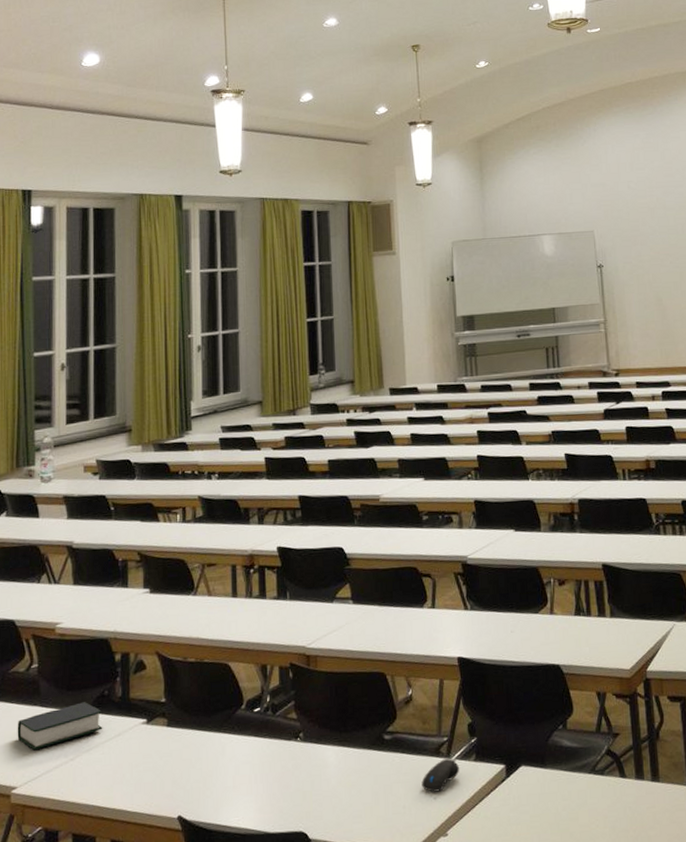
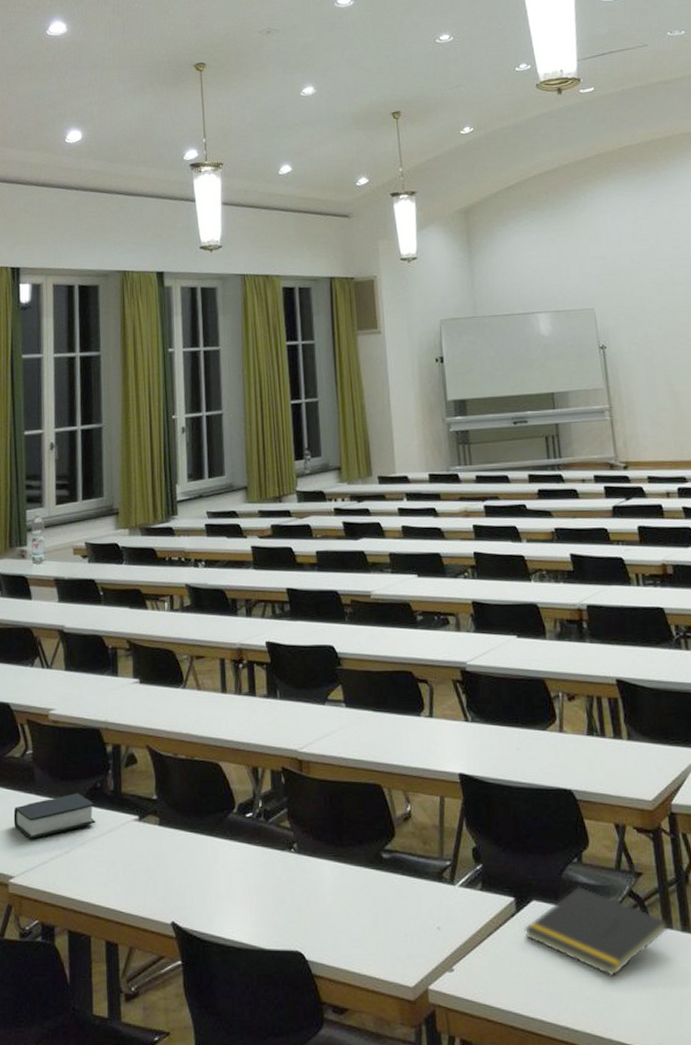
computer mouse: present [421,758,460,792] -> none [423,884,465,921]
notepad: none [513,749,641,826] -> present [524,885,669,976]

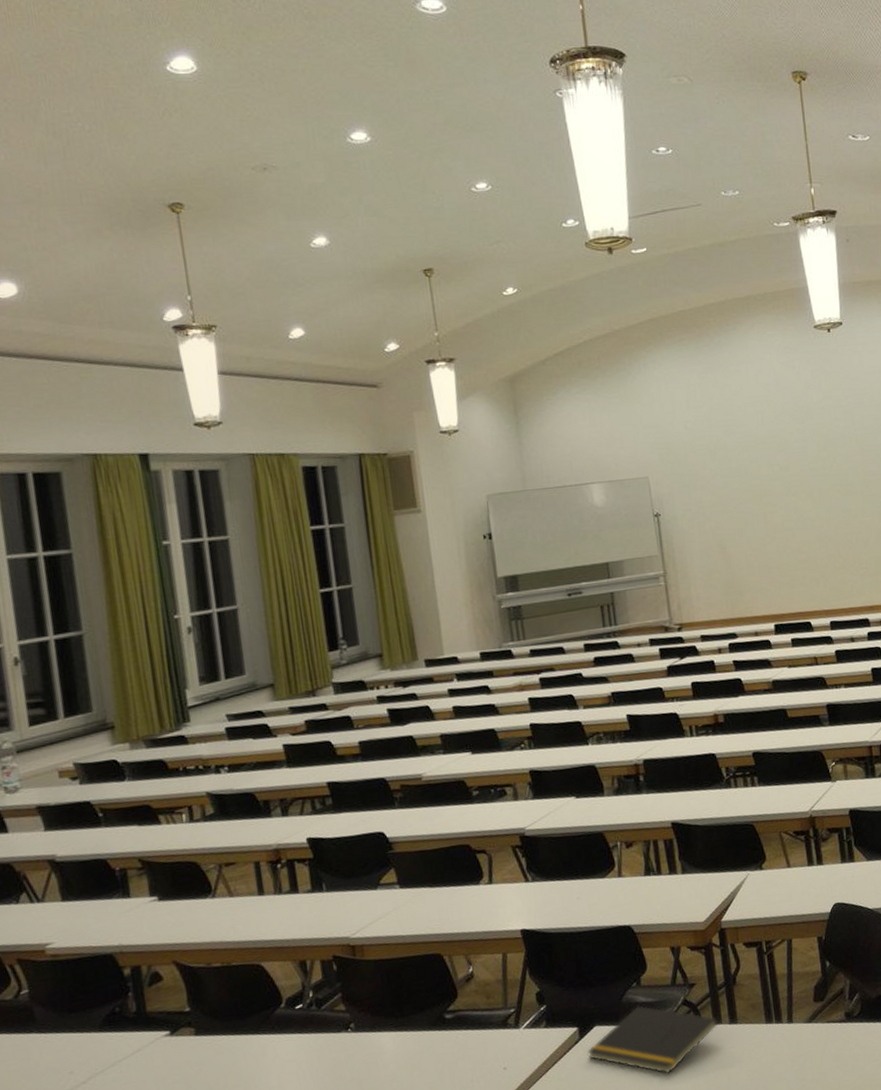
book: present [13,793,96,839] -> none [11,1022,118,1078]

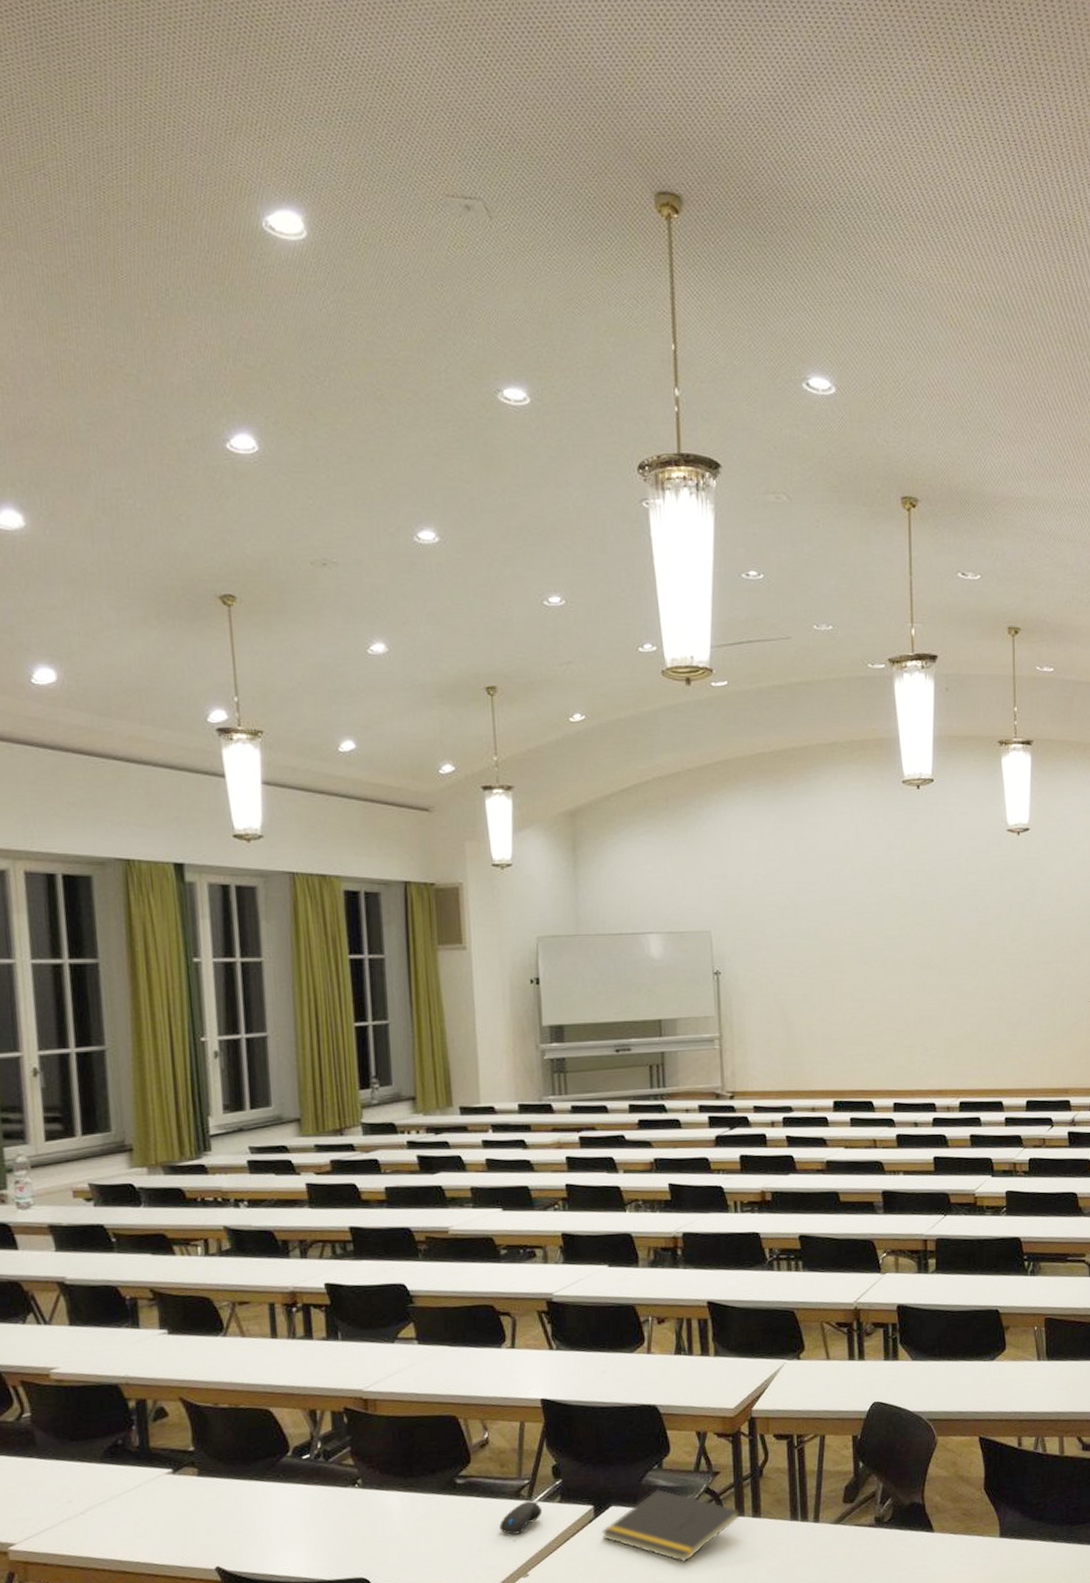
computer mouse: none [489,1028,530,1063] -> present [499,1500,543,1535]

